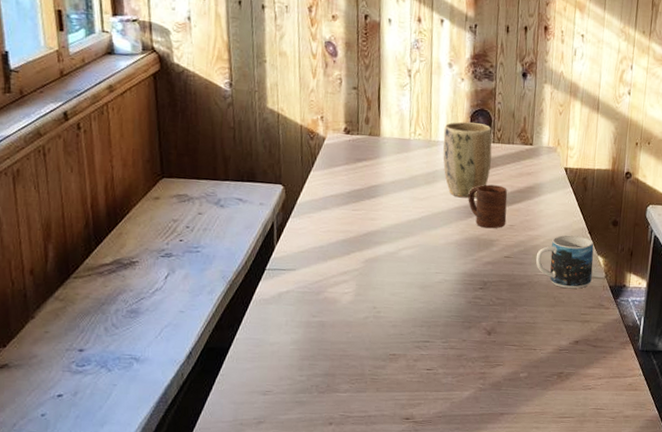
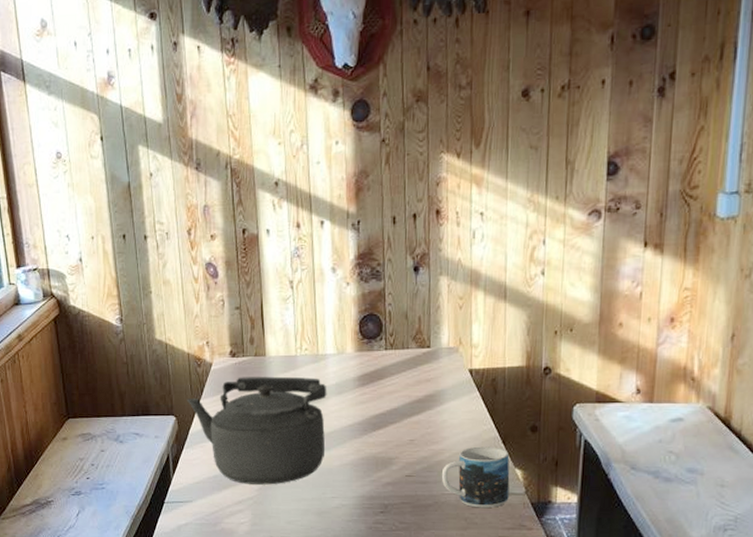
kettle: none [296,153,437,258] -> present [186,377,327,485]
plant pot: present [443,121,492,198] -> none [331,330,385,414]
cup: present [468,184,507,229] -> none [362,397,406,446]

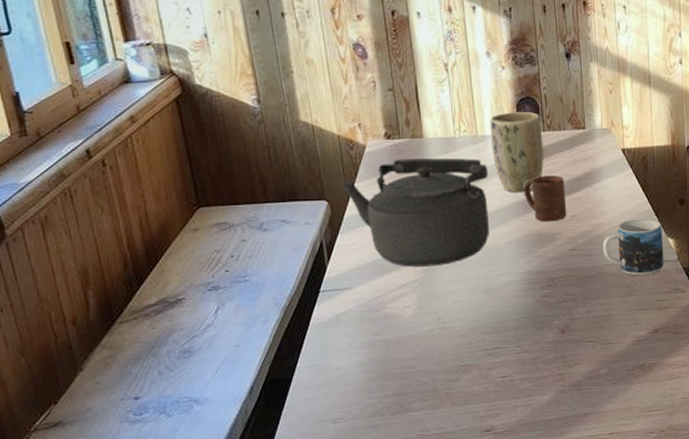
plant pot: none [331,330,385,414] -> present [490,112,544,193]
cup: none [362,397,406,446] -> present [524,175,567,222]

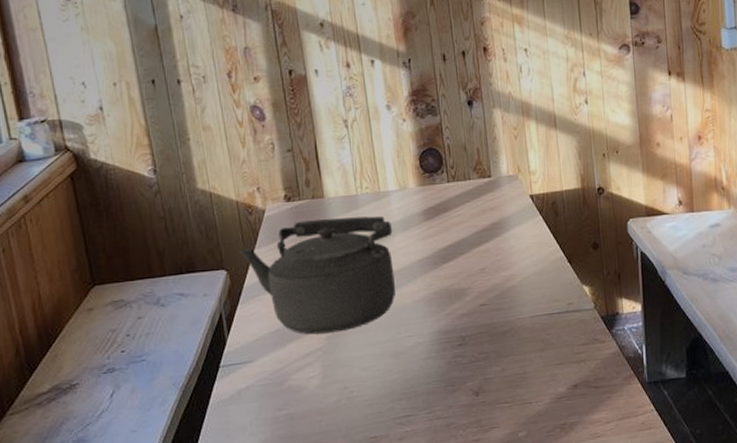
plant pot: present [490,112,544,193] -> none [392,164,450,249]
cup: present [524,175,567,222] -> none [430,227,476,278]
mug: present [602,219,664,276] -> none [514,266,580,328]

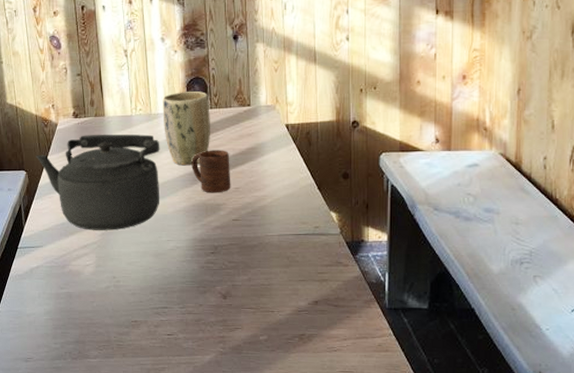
plant pot: none [392,164,450,249] -> present [162,91,210,166]
cup: none [430,227,476,278] -> present [191,150,231,193]

